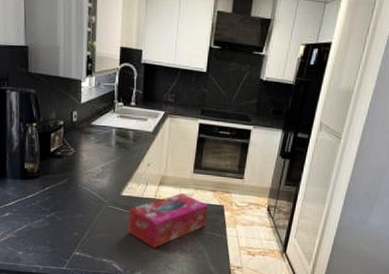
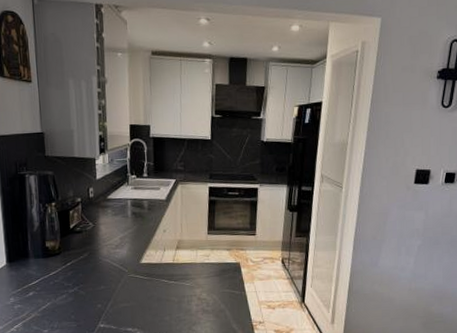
tissue box: present [128,192,209,249] -> none [149,254,225,312]

